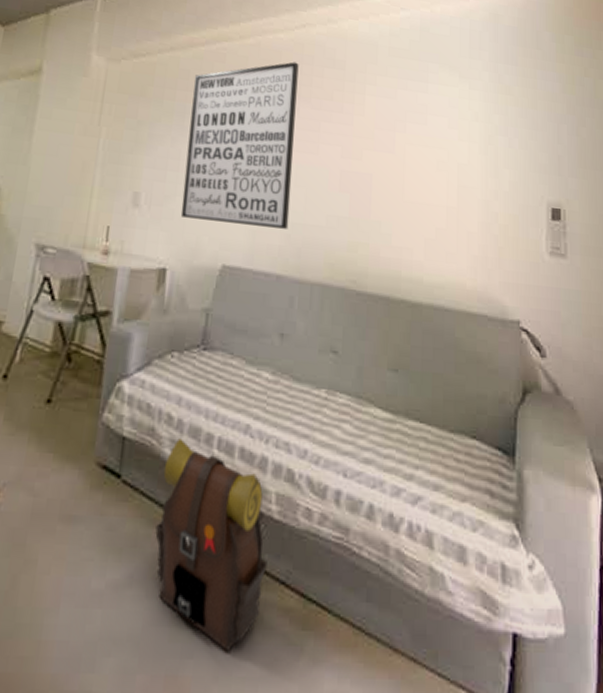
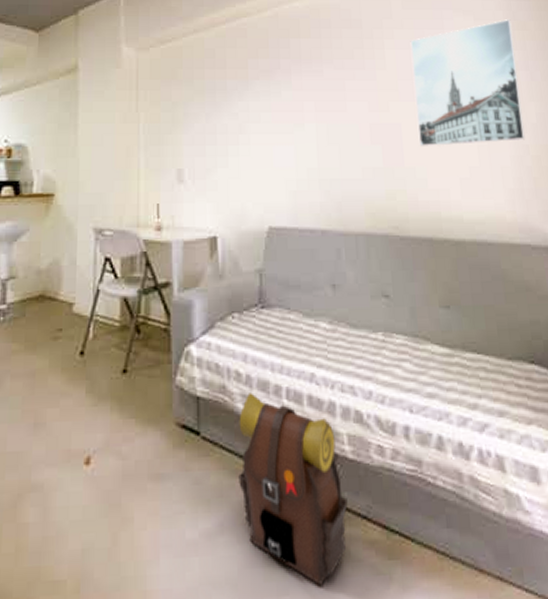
wall art: present [180,62,299,229] -> none [219,27,327,187]
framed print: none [388,81,496,208] -> present [410,19,526,146]

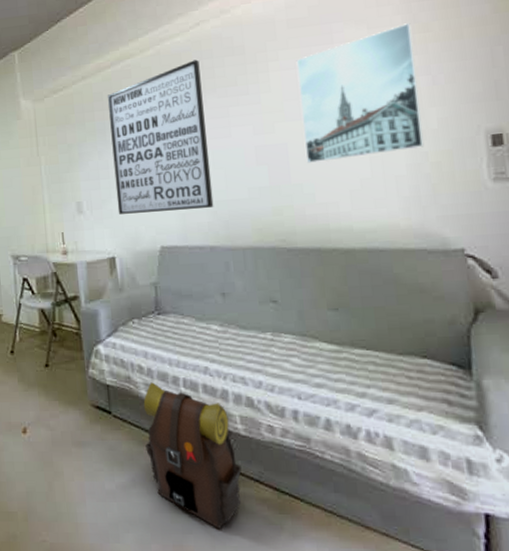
wall art: none [219,27,327,187] -> present [107,59,214,214]

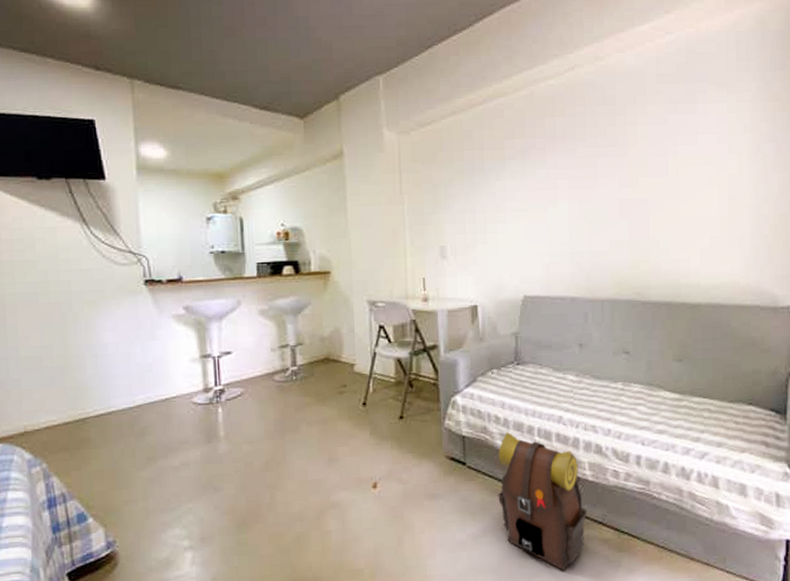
wall art: present [107,59,214,214] -> none [477,105,577,261]
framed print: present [296,23,425,163] -> none [662,91,766,219]

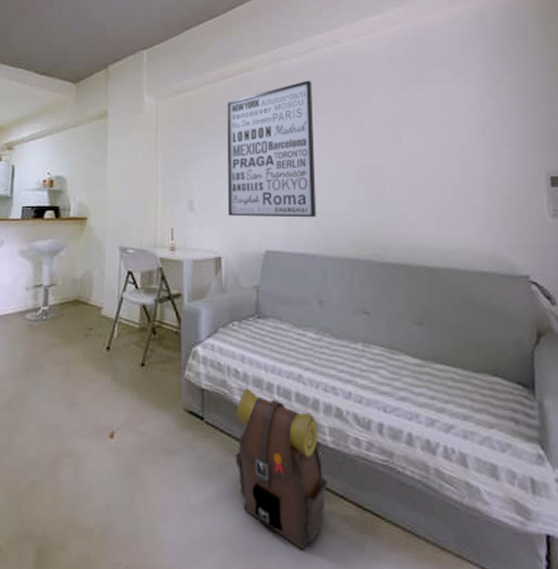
wall art: none [477,105,577,261] -> present [226,80,317,217]

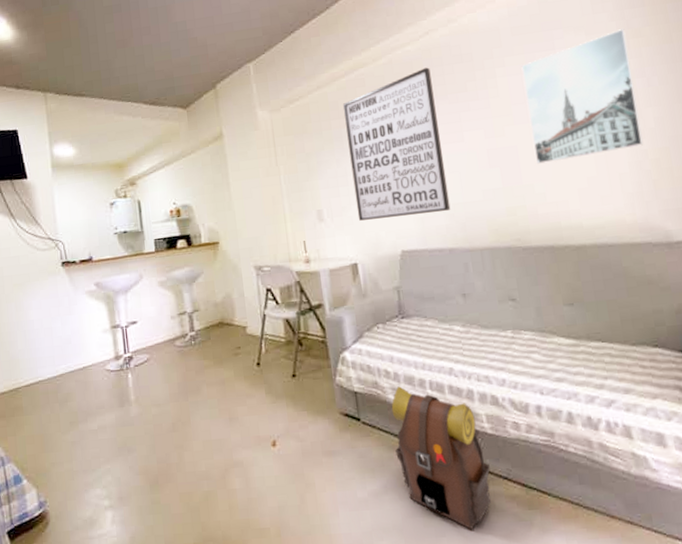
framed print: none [394,74,498,185] -> present [521,29,644,164]

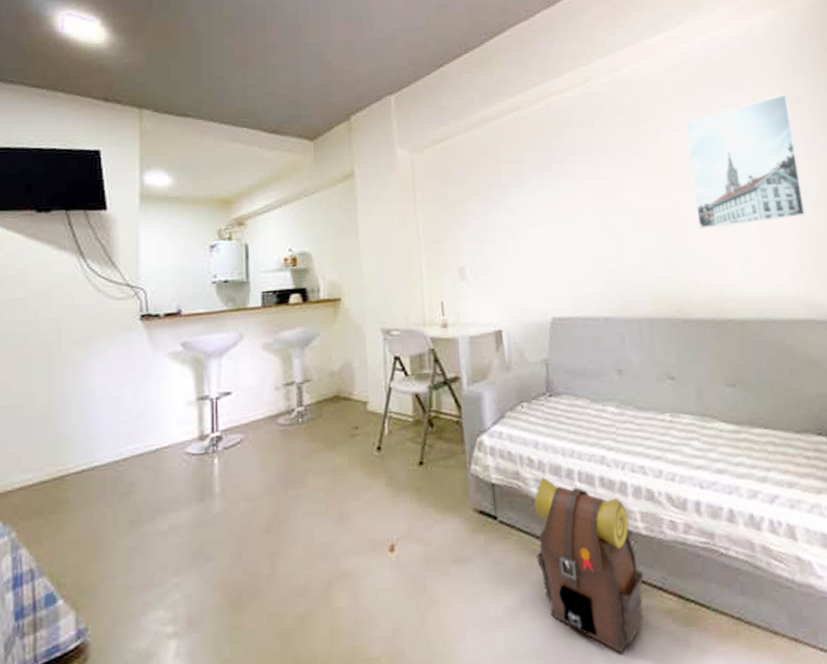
wall art: present [342,67,451,221] -> none [493,116,608,281]

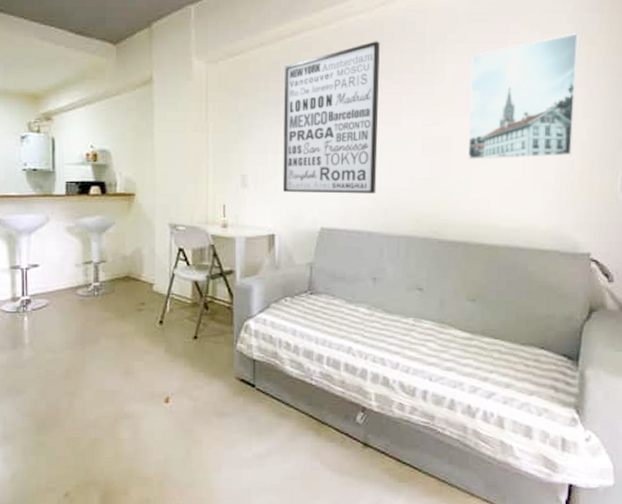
wall art: none [493,116,608,281] -> present [282,41,380,193]
backpack: present [533,477,644,654] -> none [284,359,370,496]

